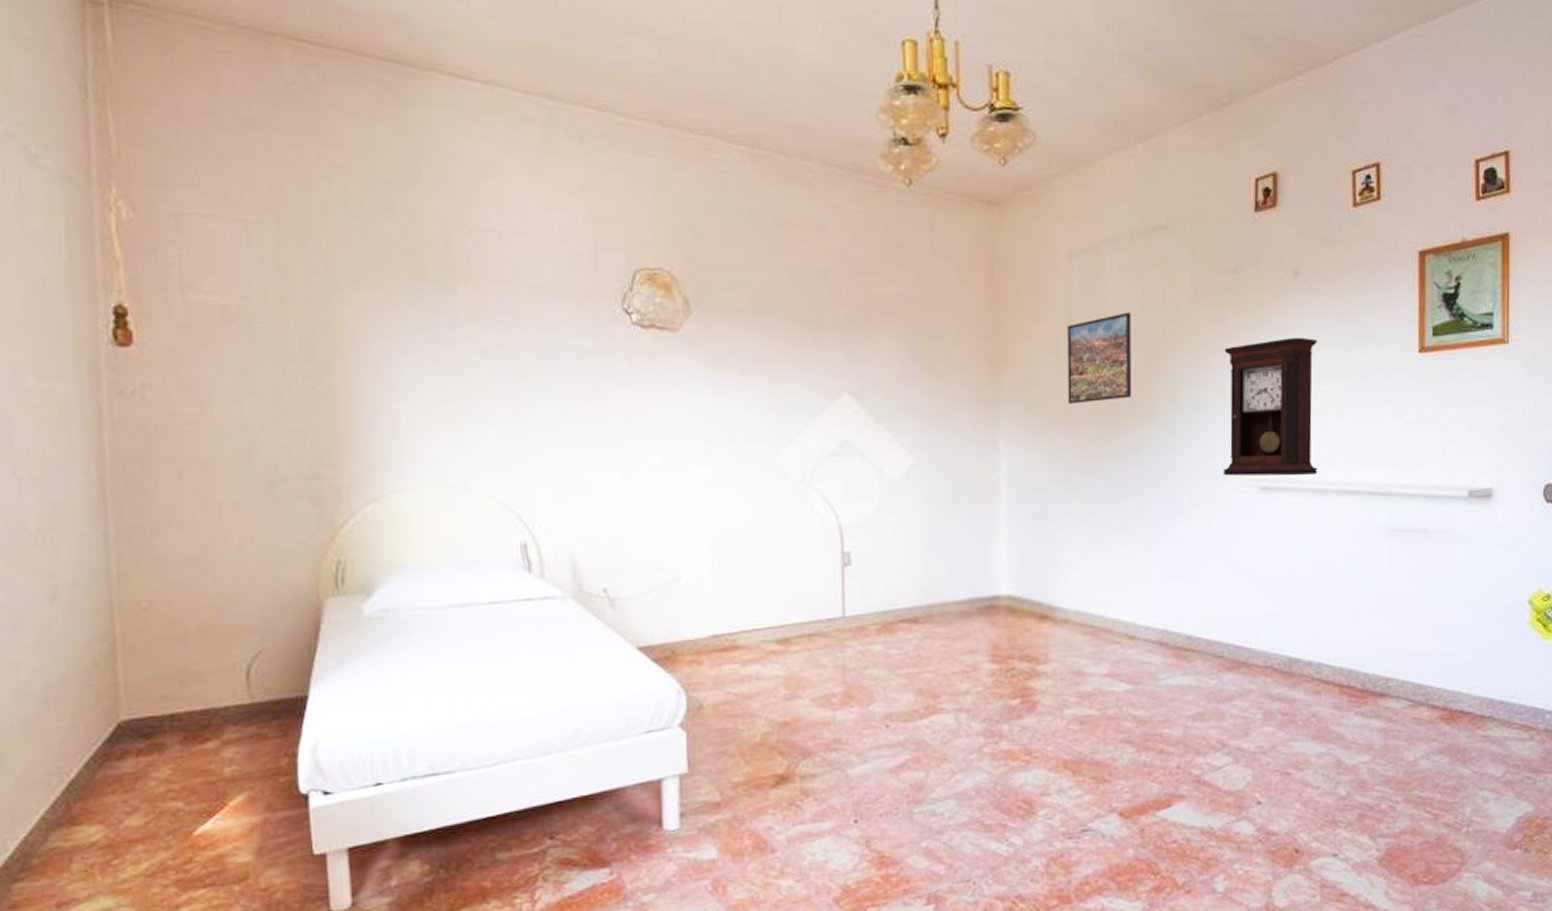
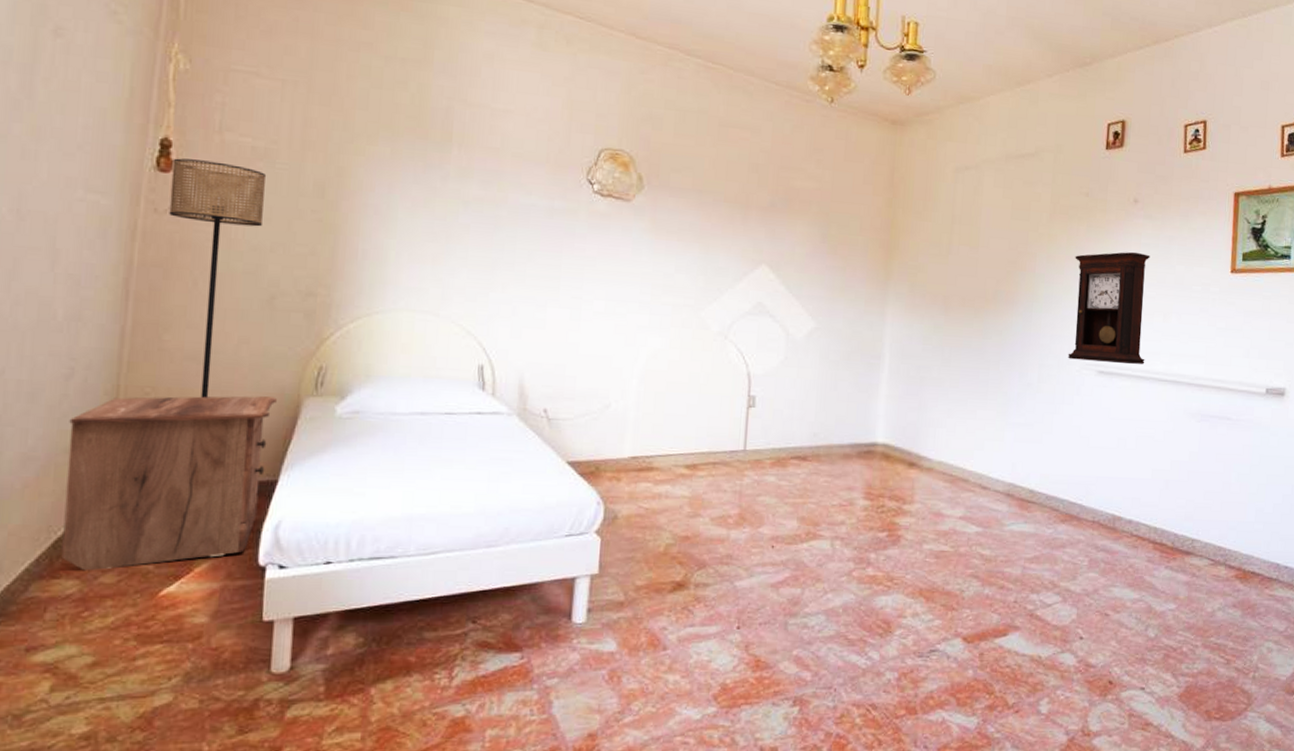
nightstand: none [62,600,293,815] -> present [61,395,277,571]
floor lamp: none [131,328,247,608] -> present [169,158,267,398]
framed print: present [1067,312,1132,404] -> none [945,219,1002,290]

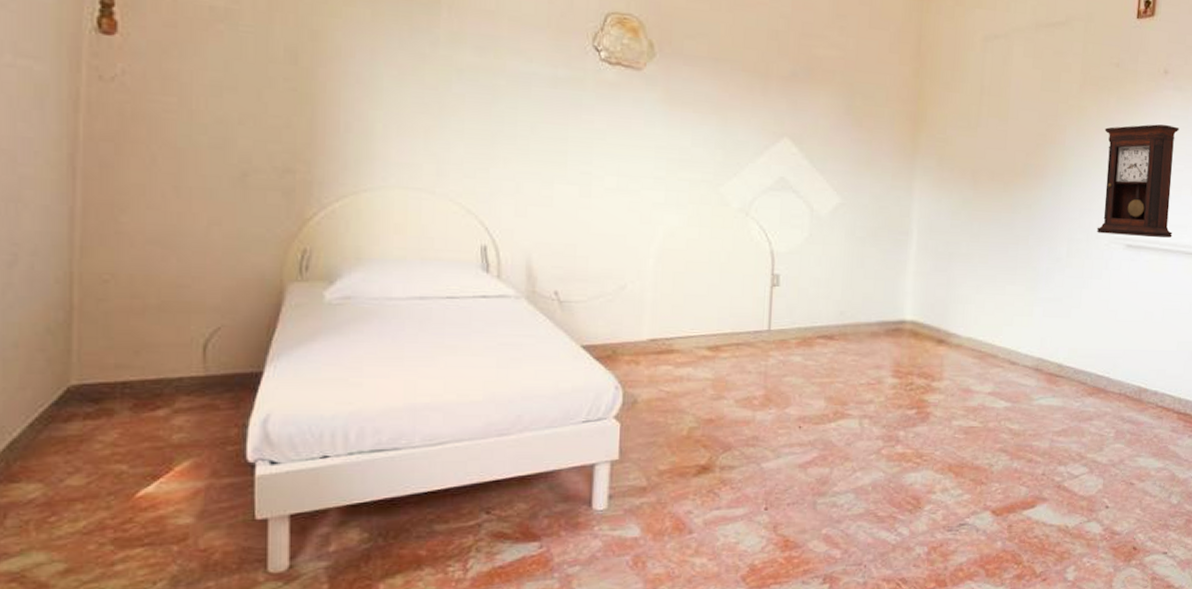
nightstand: present [61,395,277,571] -> none [16,282,256,474]
floor lamp: present [169,158,267,398] -> none [117,18,229,285]

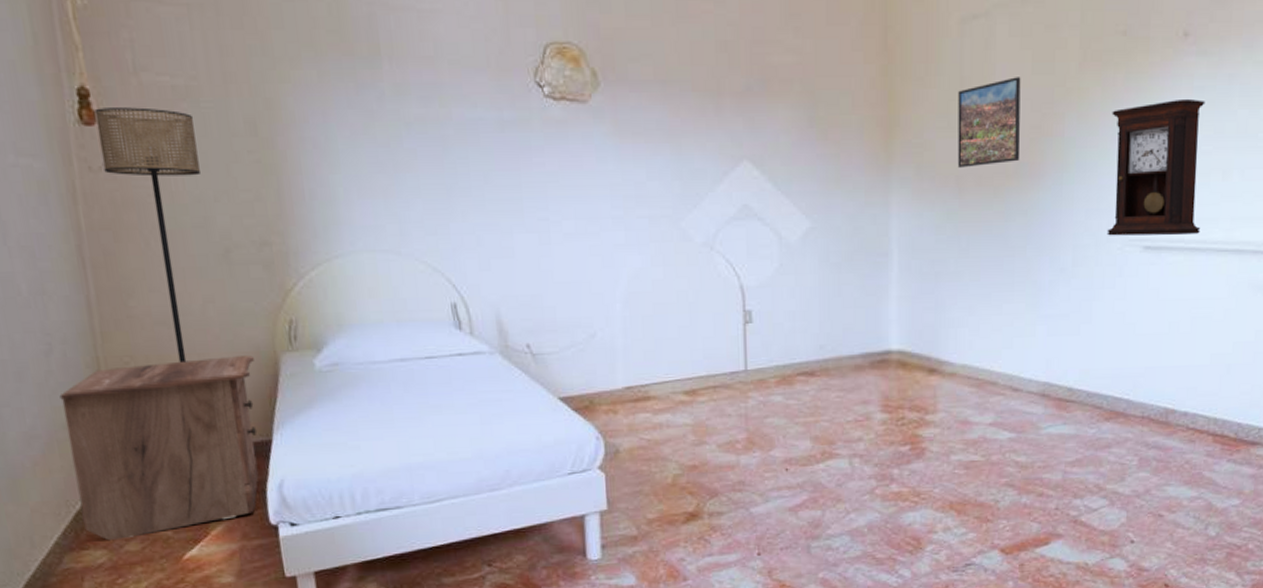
nightstand: none [16,282,256,474] -> present [59,356,259,541]
floor lamp: none [117,18,229,285] -> present [94,107,200,363]
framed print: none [974,91,1032,164] -> present [957,77,1021,168]

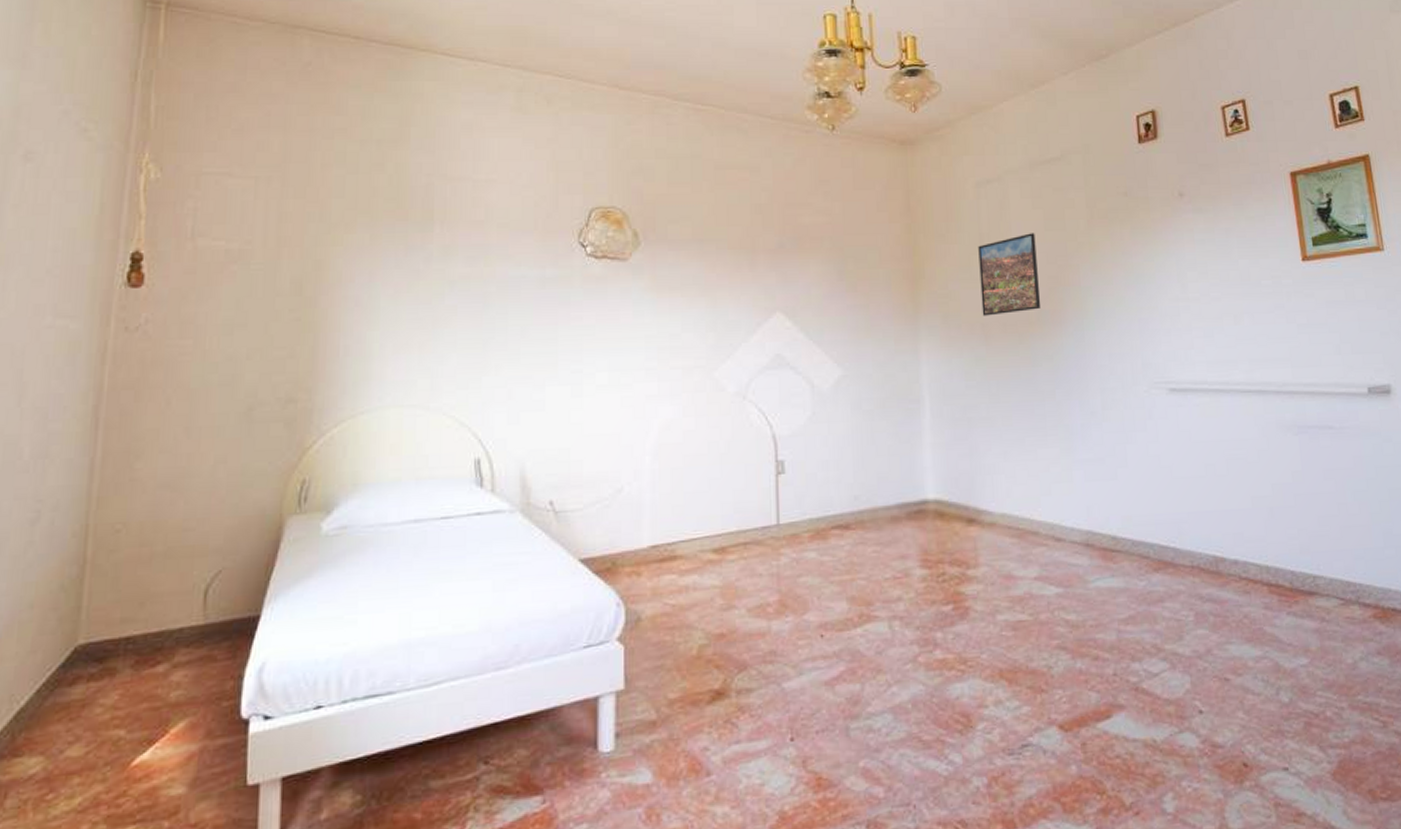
nightstand: present [59,356,259,541] -> none [24,520,257,745]
floor lamp: present [94,107,200,363] -> none [140,270,242,529]
pendulum clock: present [1107,98,1206,236] -> none [1122,250,1222,379]

